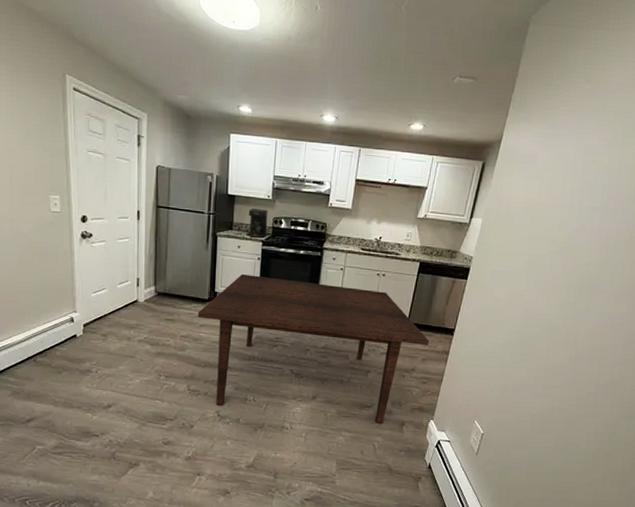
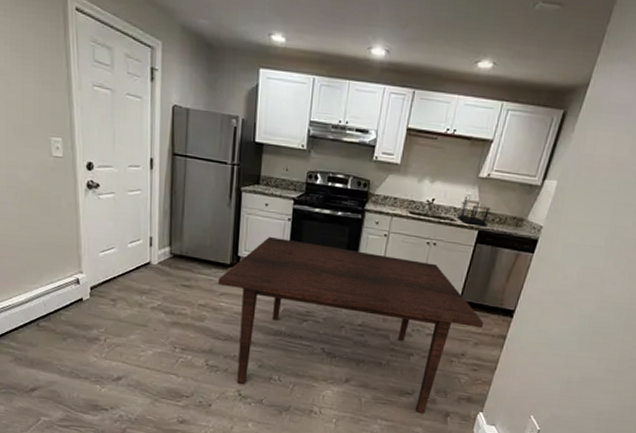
coffee maker: present [246,207,268,238] -> none [275,159,302,195]
dish rack: none [402,236,429,259] -> present [458,198,491,227]

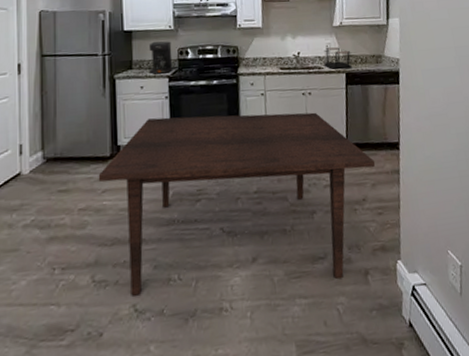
coffee maker: none [275,159,302,195] -> present [148,41,173,75]

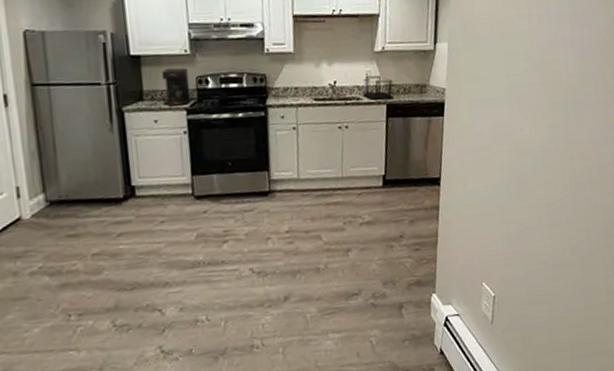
table: present [98,112,376,296] -> none [111,147,415,339]

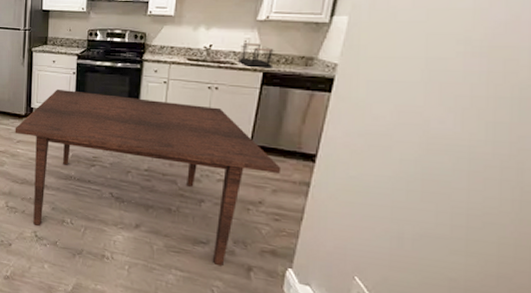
table: none [111,147,415,339] -> present [15,90,282,265]
coffee maker: present [161,68,191,107] -> none [60,21,83,51]

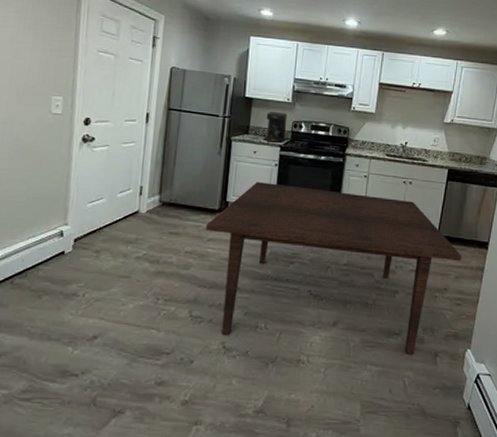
coffee maker: none [60,21,83,51] -> present [263,111,288,143]
dish rack: present [239,42,274,68] -> none [429,141,457,166]

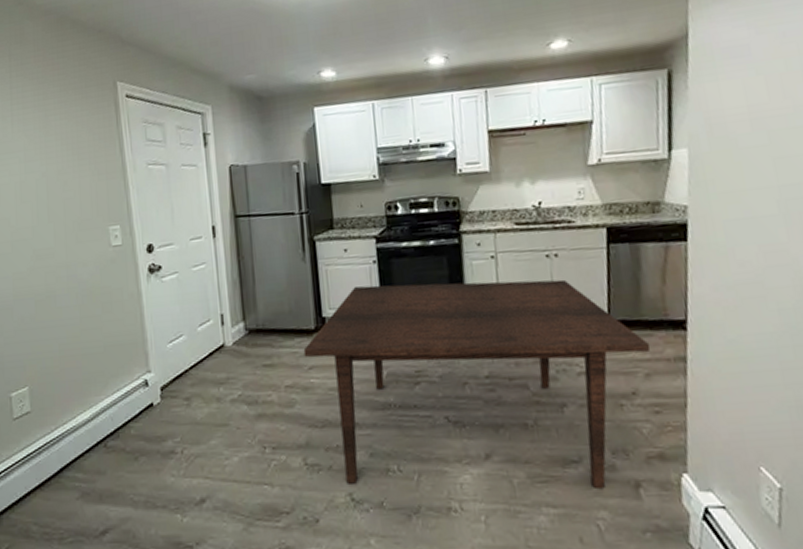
coffee maker: present [263,111,288,143] -> none [350,194,381,235]

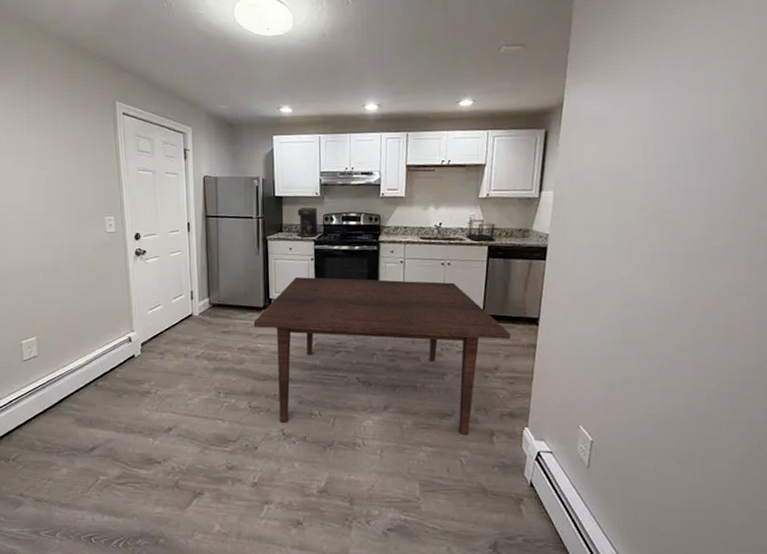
coffee maker: none [350,194,381,235] -> present [296,207,319,238]
dish rack: none [574,193,617,223] -> present [466,218,497,242]

